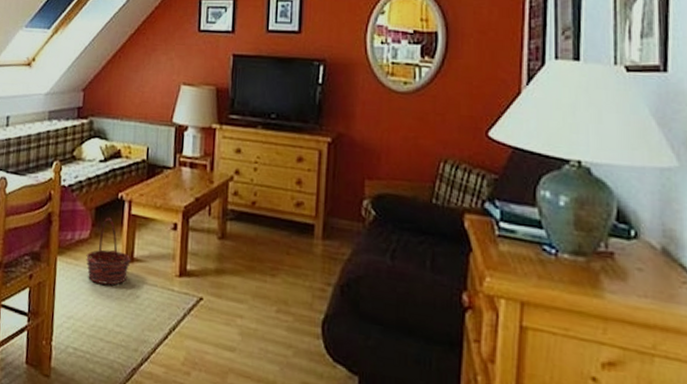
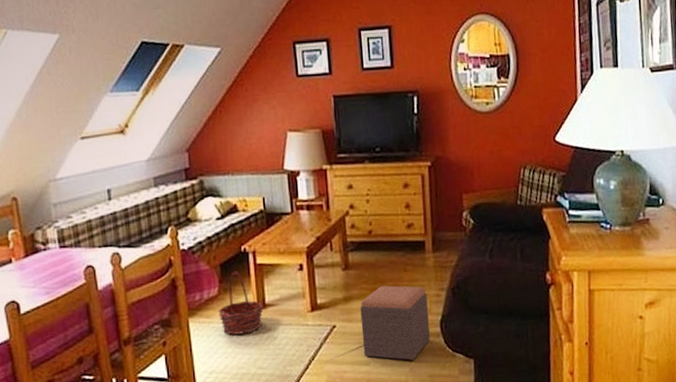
footstool: none [229,265,310,359] -> present [360,285,430,360]

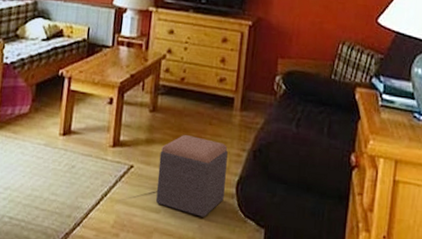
basket: present [218,271,264,335] -> none [25,92,68,157]

